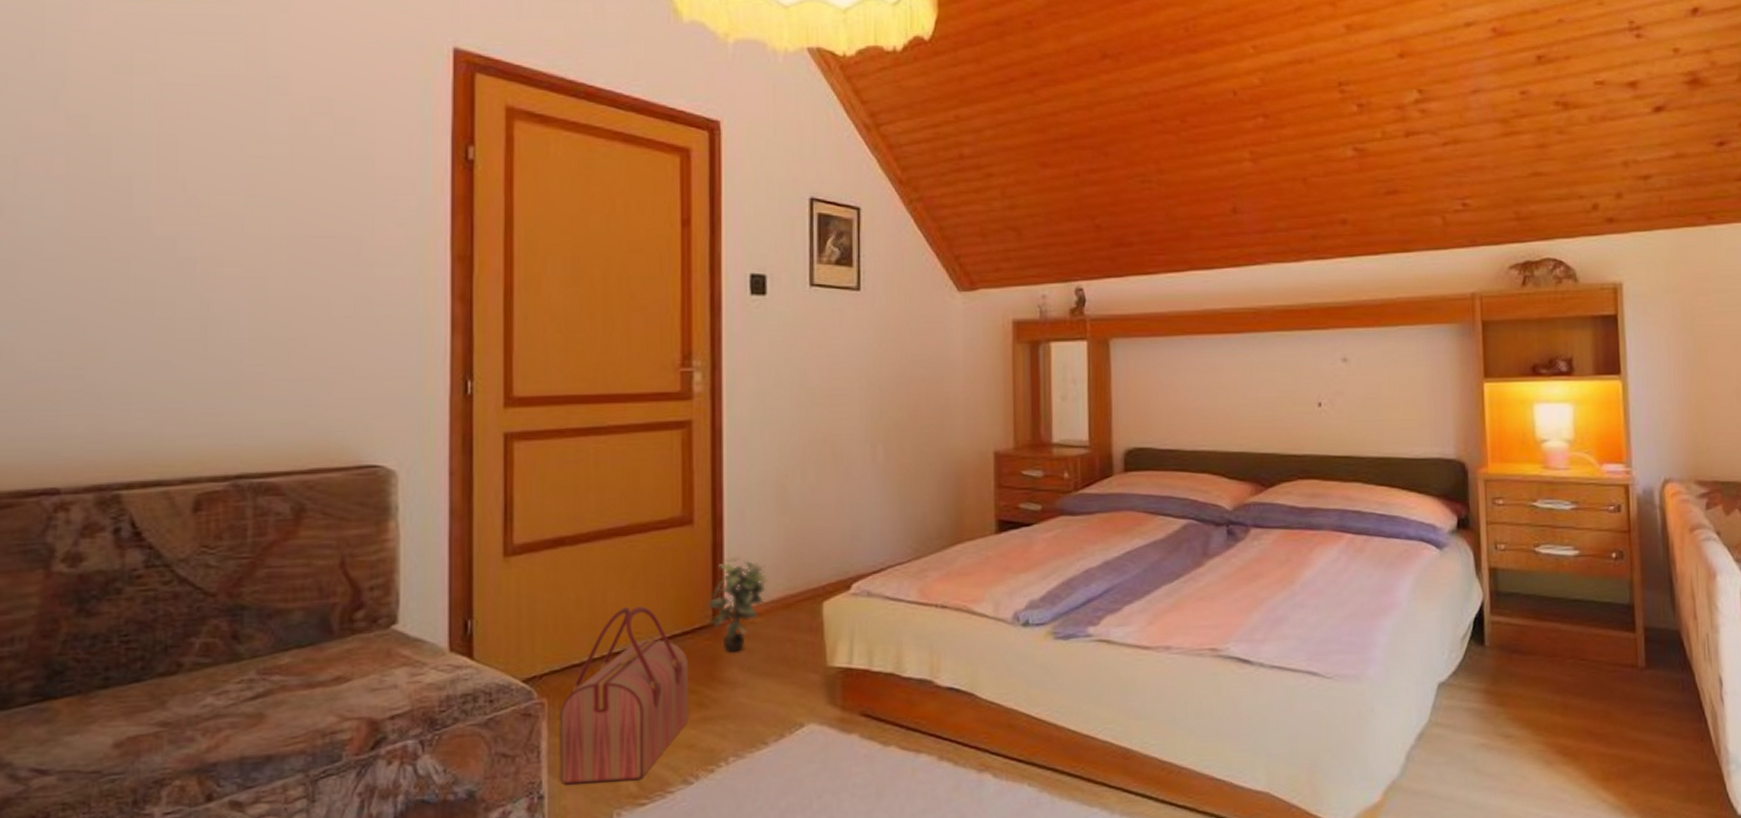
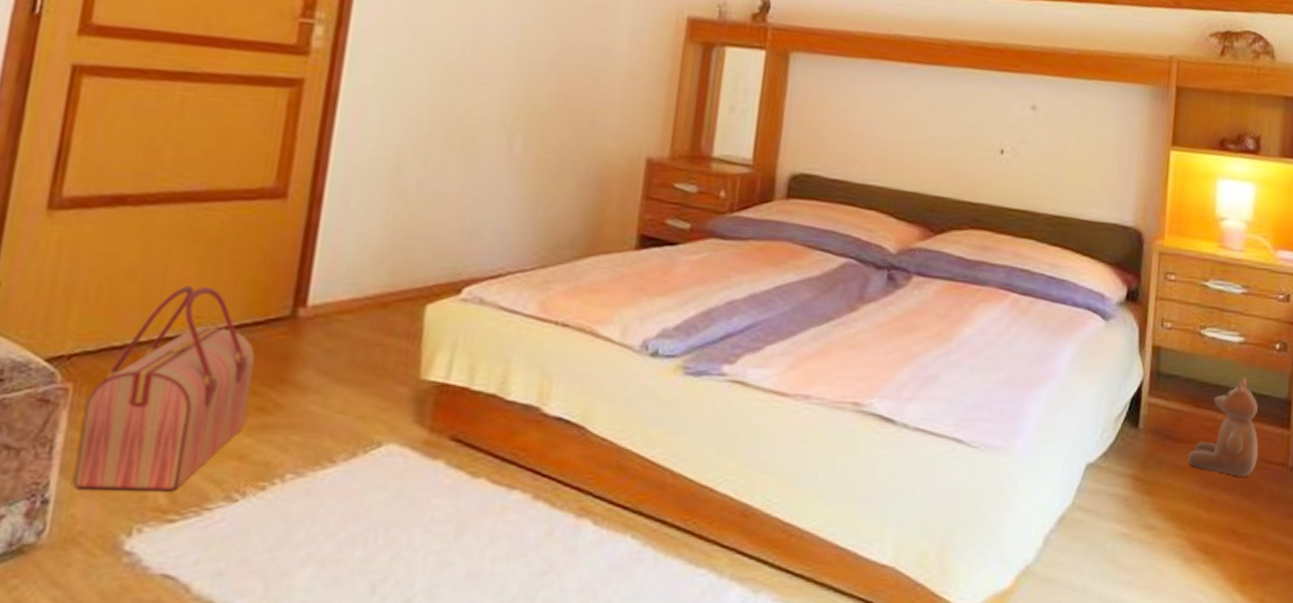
potted plant: present [708,556,769,654] -> none [289,241,367,354]
teddy bear: none [1537,587,1606,681] -> present [1188,376,1259,477]

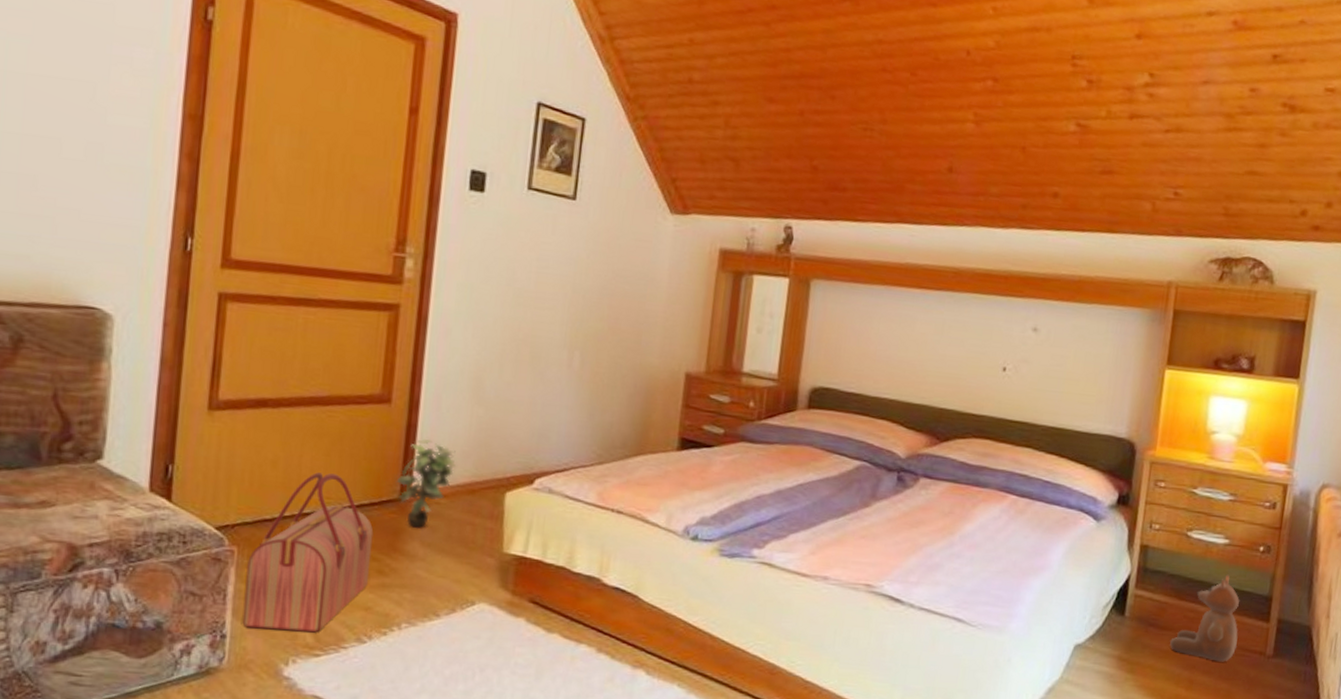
potted plant: none [289,241,367,354] -> present [397,439,457,529]

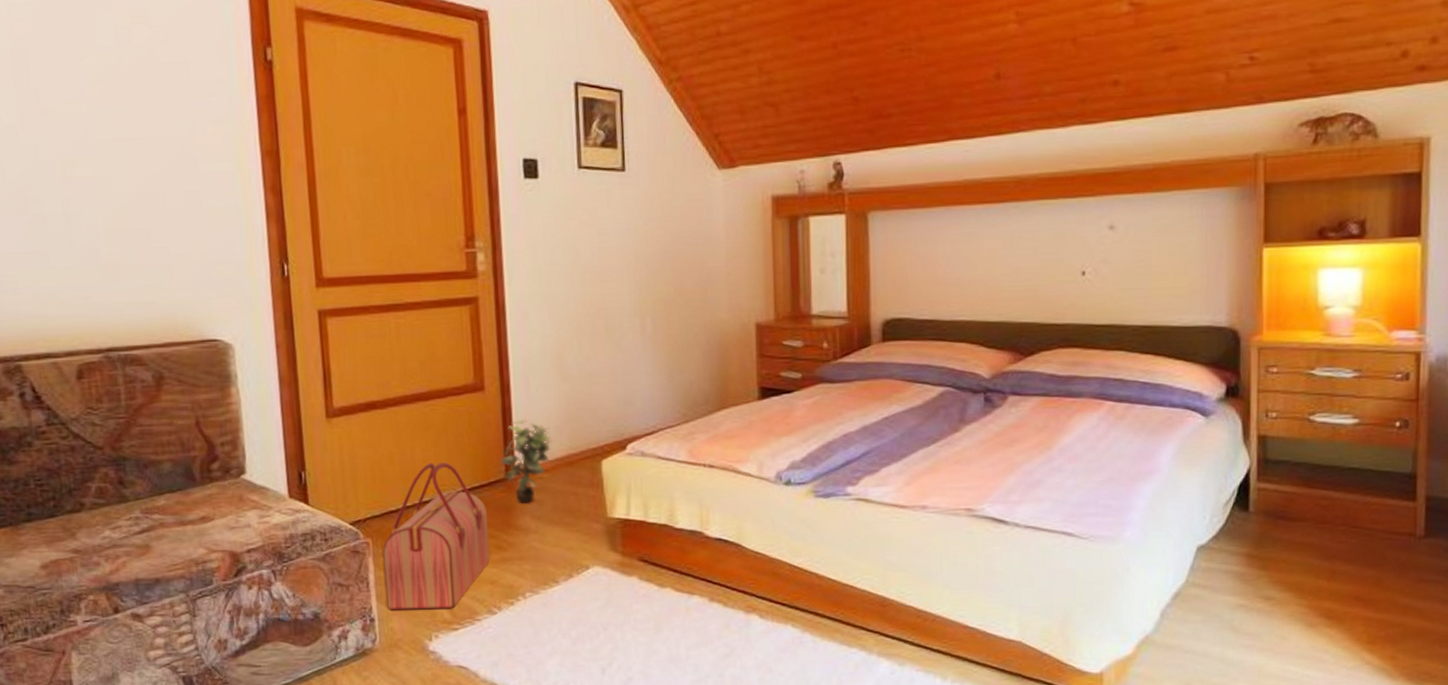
teddy bear: present [1170,574,1239,662] -> none [1304,456,1381,548]

